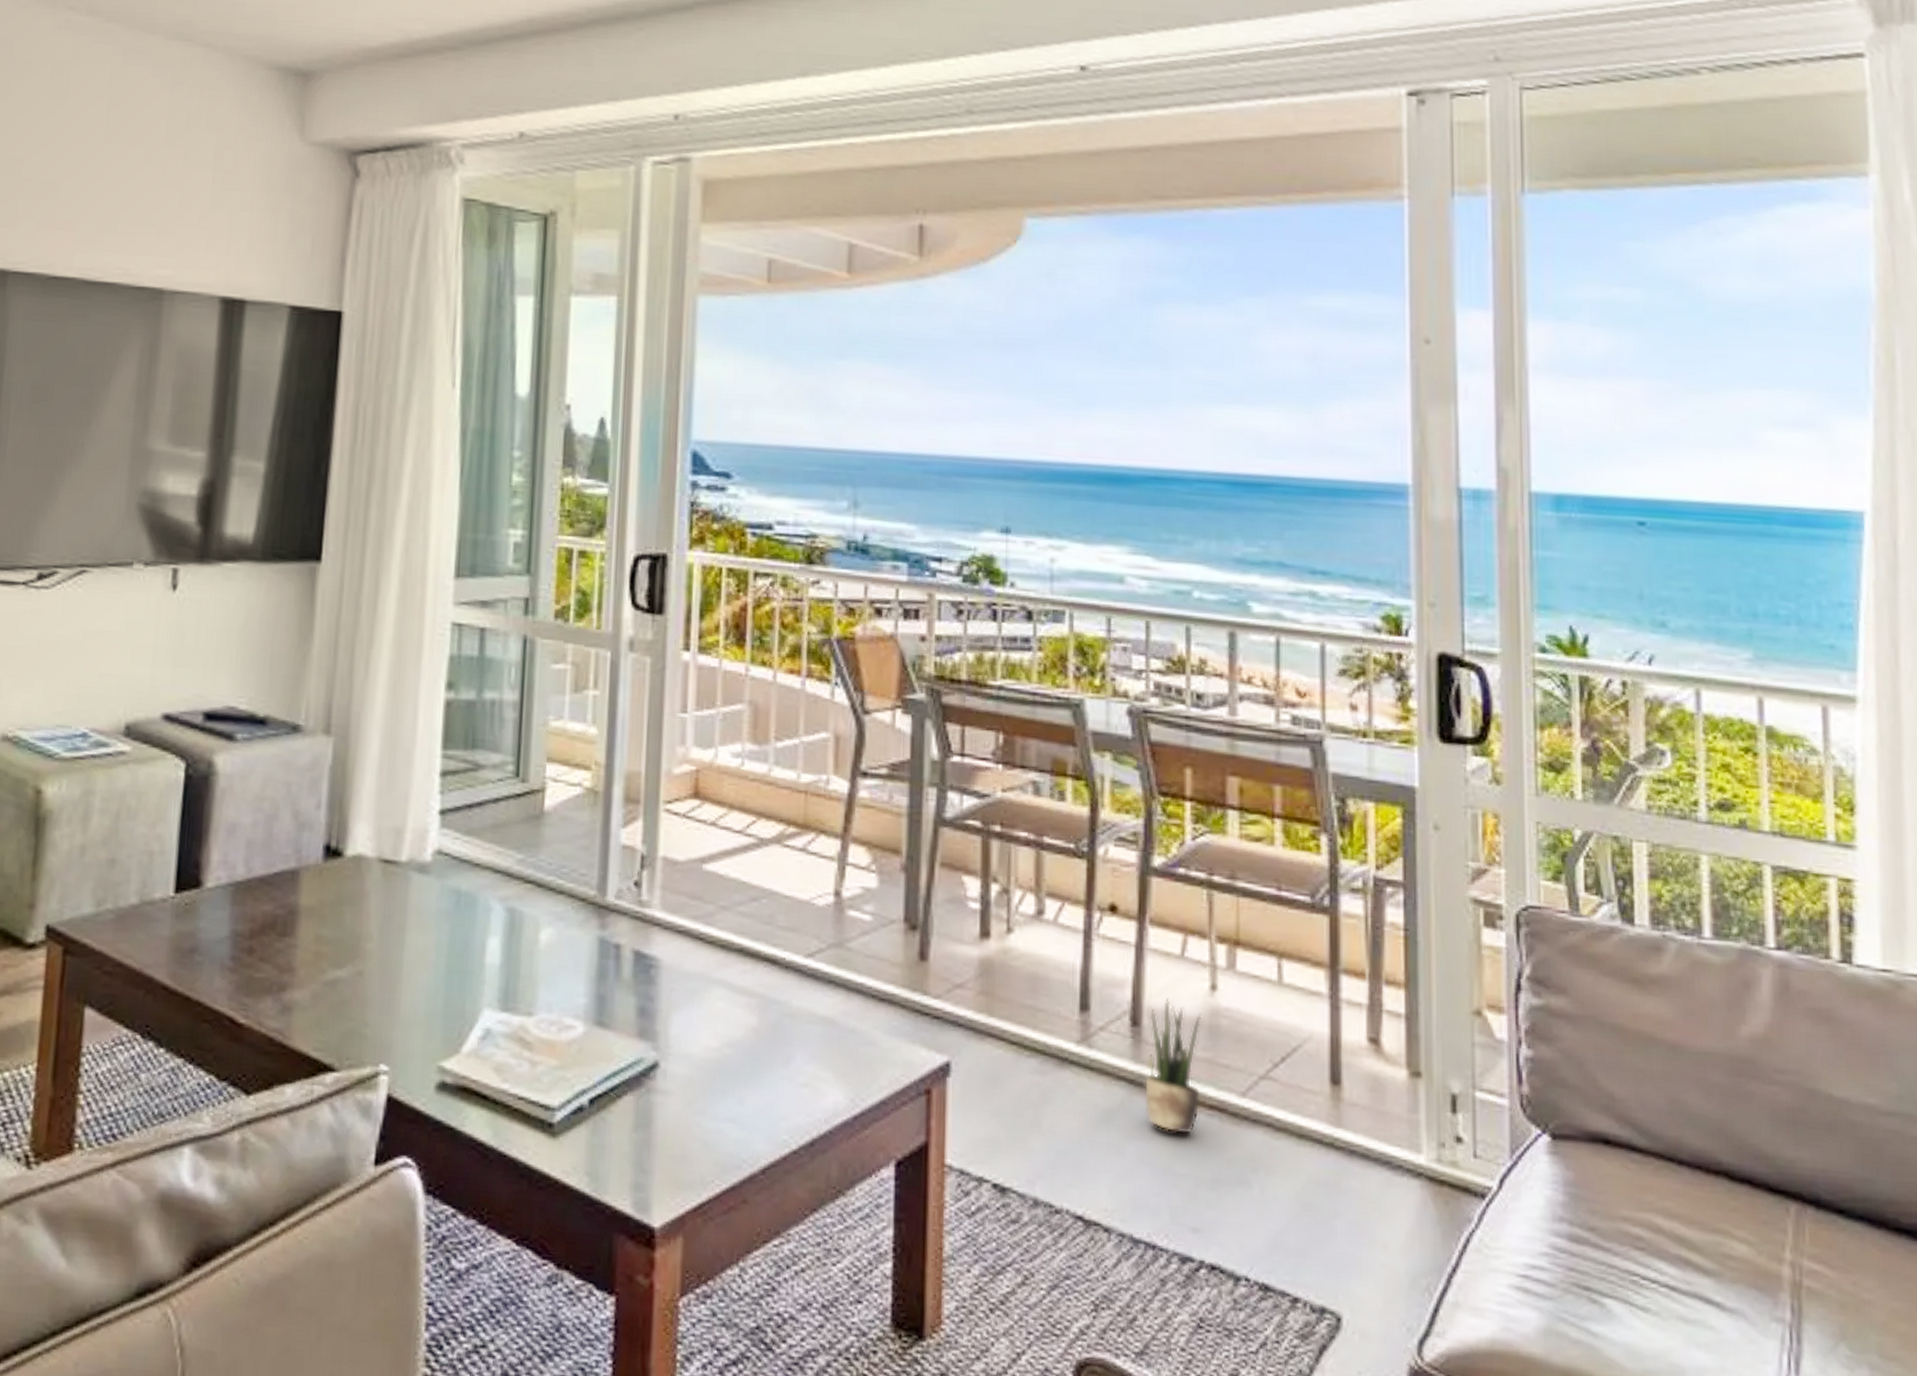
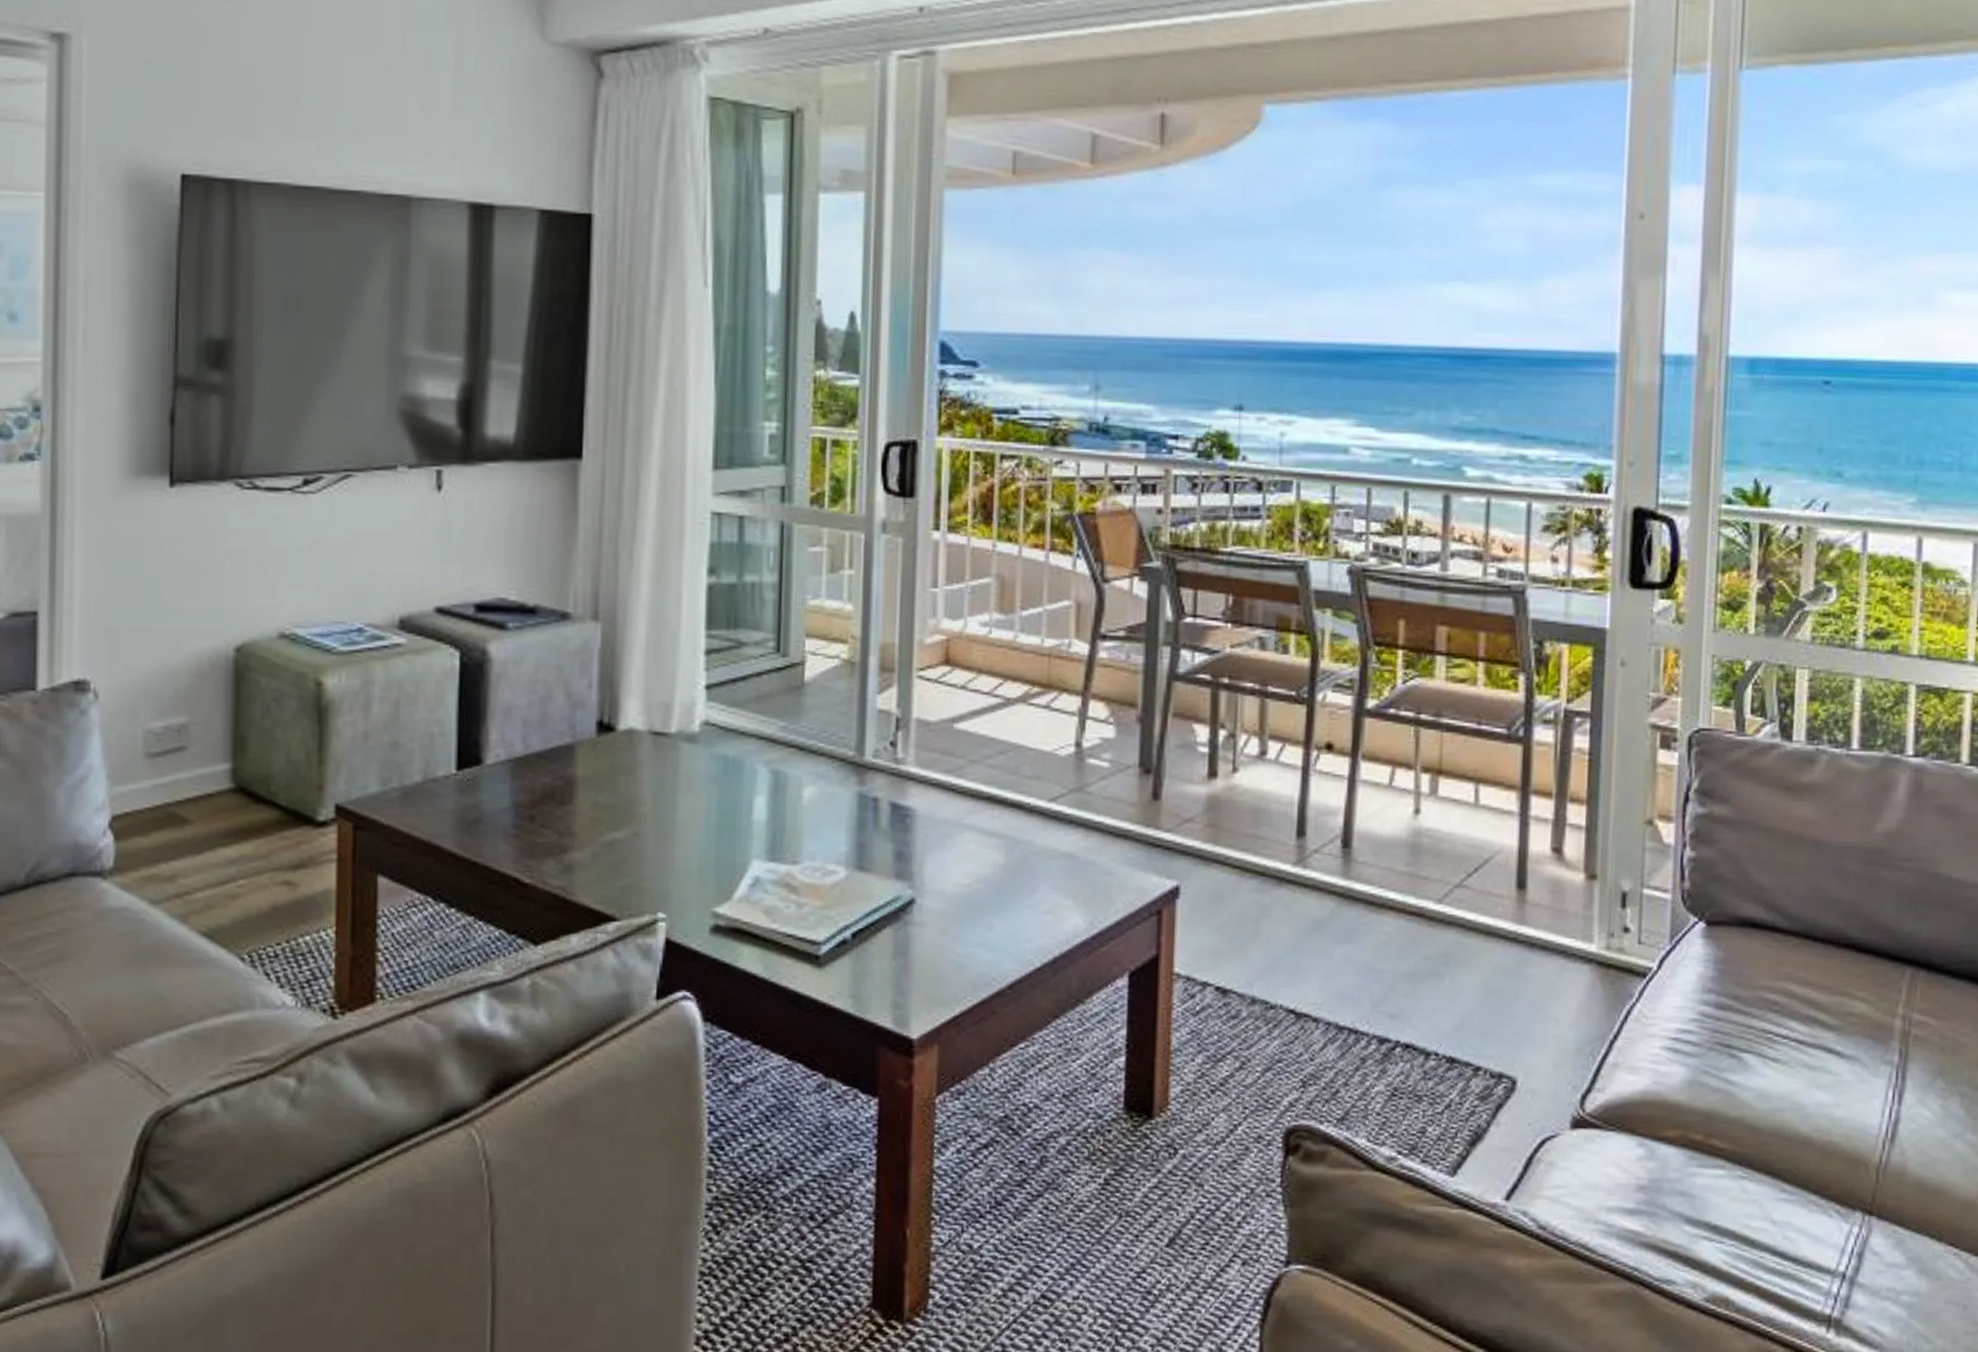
potted plant: present [1144,998,1202,1135] -> none [1351,822,1406,938]

